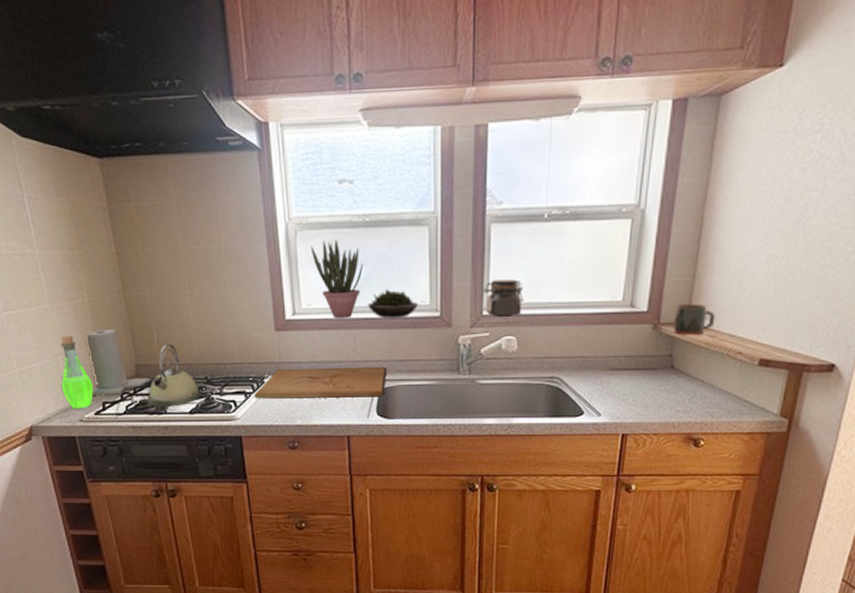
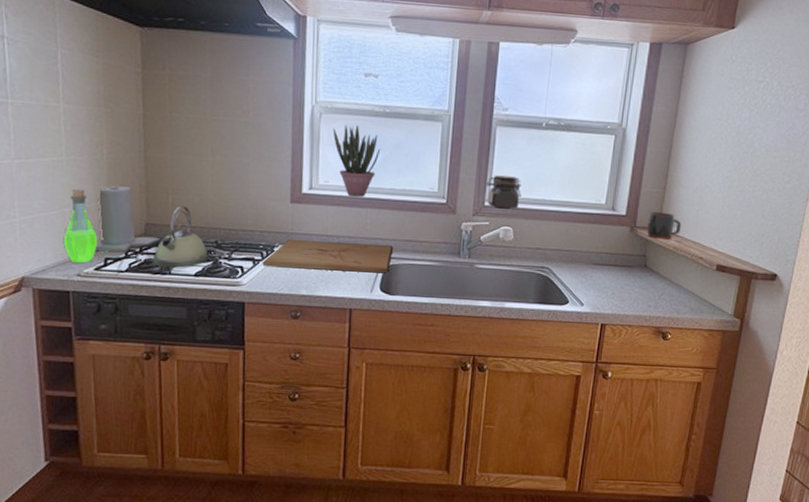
succulent plant: present [368,289,419,320] -> none [381,174,428,202]

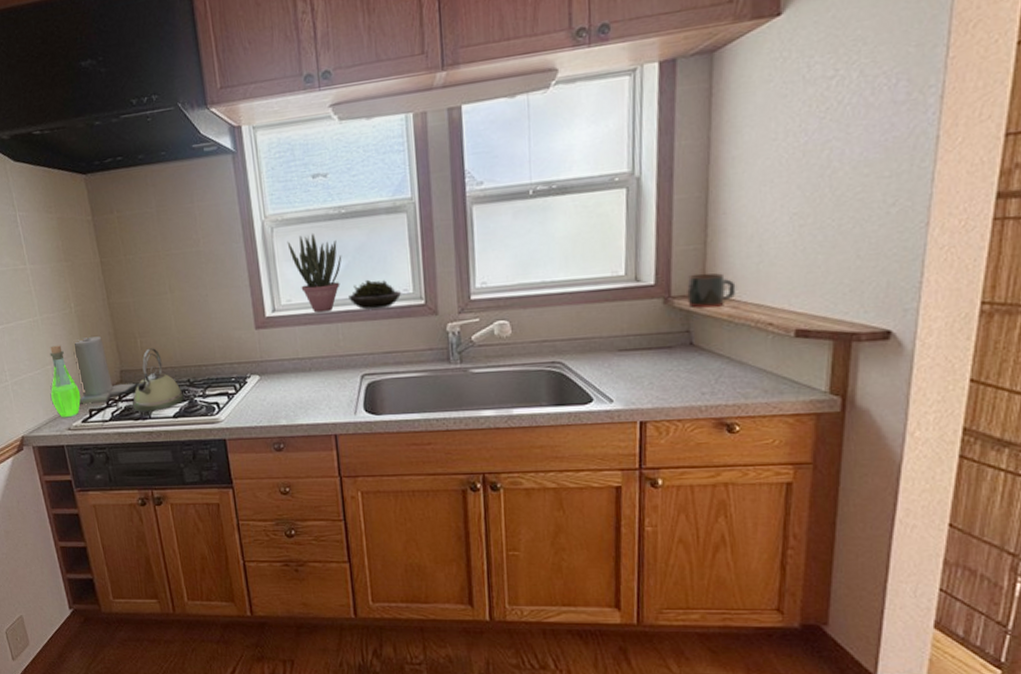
cutting board: present [262,240,393,274] -> none [237,359,372,400]
succulent plant: none [381,174,428,202] -> present [348,279,402,311]
jar: present [486,175,522,210] -> none [469,260,515,302]

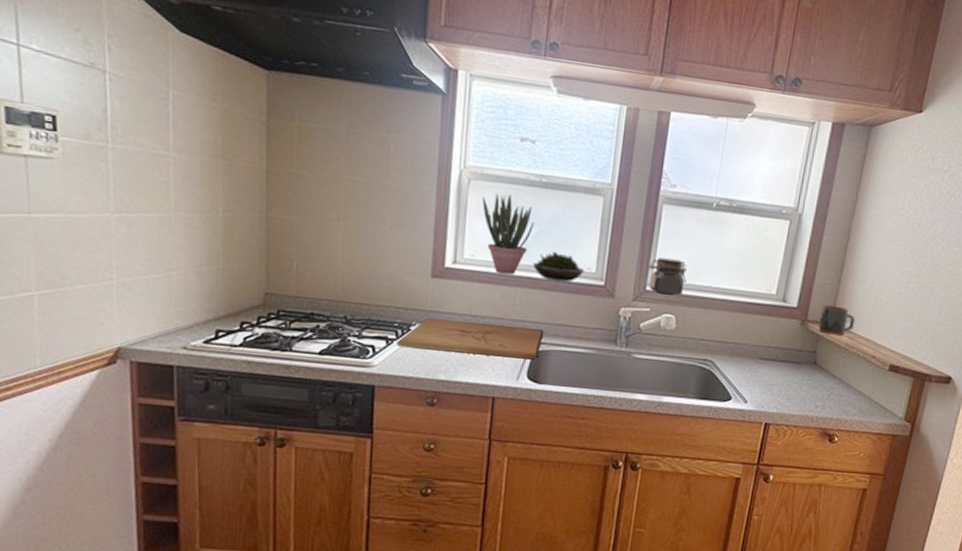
bottle: present [50,345,81,418] -> none [169,250,209,335]
paper towel: present [72,336,138,404] -> none [205,248,284,326]
kettle: present [132,348,185,412] -> none [271,275,337,345]
cutting board: none [237,359,372,400] -> present [396,318,543,360]
jar: none [469,260,515,302] -> present [648,257,687,296]

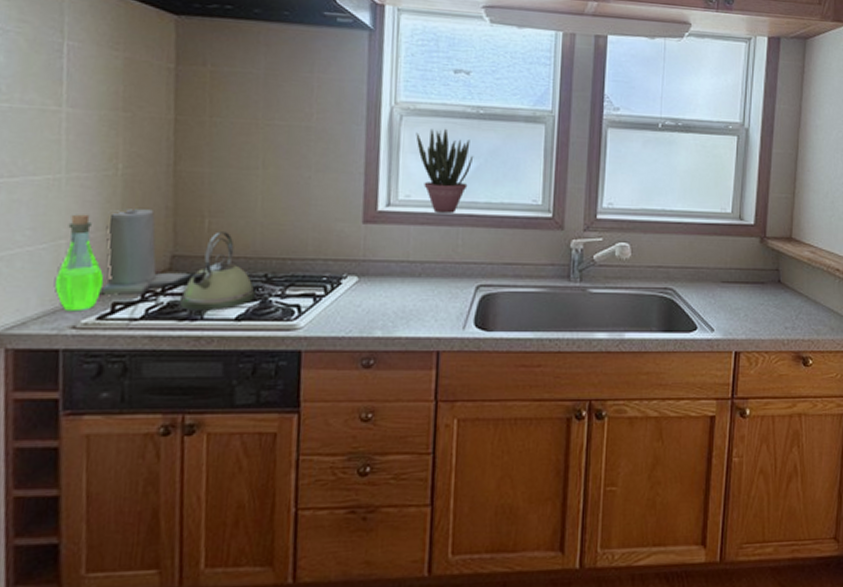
bottle: none [169,250,209,335] -> present [55,214,104,312]
paper towel: none [205,248,284,326] -> present [99,209,194,295]
kettle: none [271,275,337,345] -> present [178,231,257,311]
cutting board: present [396,318,543,360] -> none [325,268,489,305]
succulent plant: present [533,251,585,283] -> none [474,185,531,218]
jar: present [648,257,687,296] -> none [597,183,638,223]
mug: present [818,304,855,336] -> none [778,219,815,250]

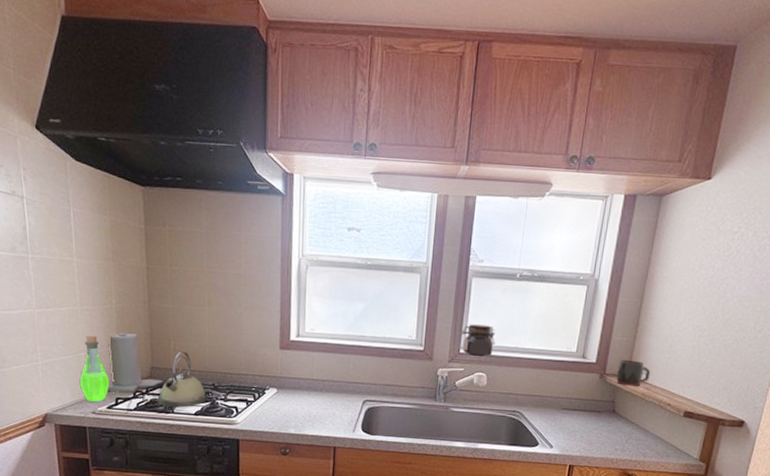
potted plant: present [416,128,474,215] -> none [318,276,363,345]
jar: none [597,183,638,223] -> present [461,324,495,357]
mug: none [778,219,815,250] -> present [616,359,651,386]

